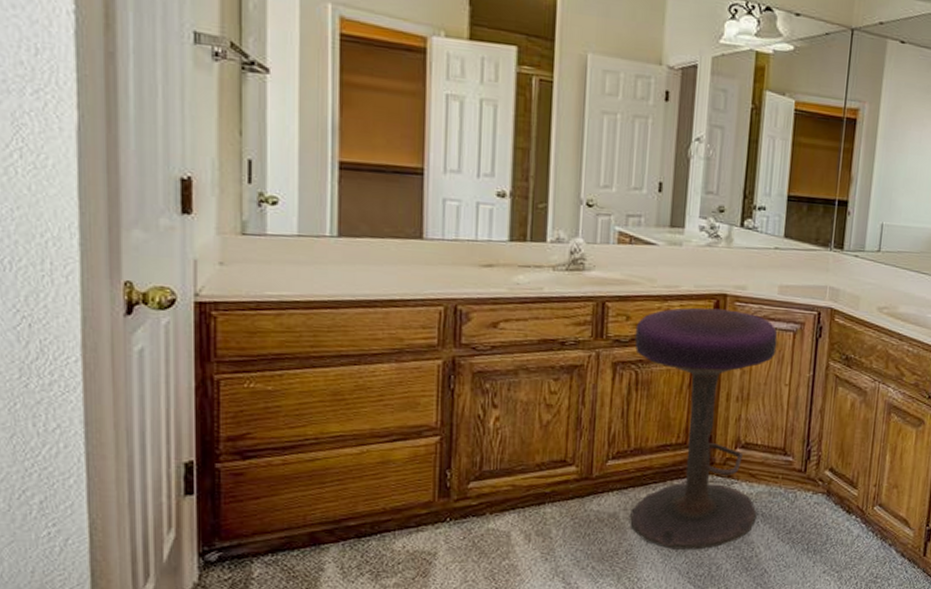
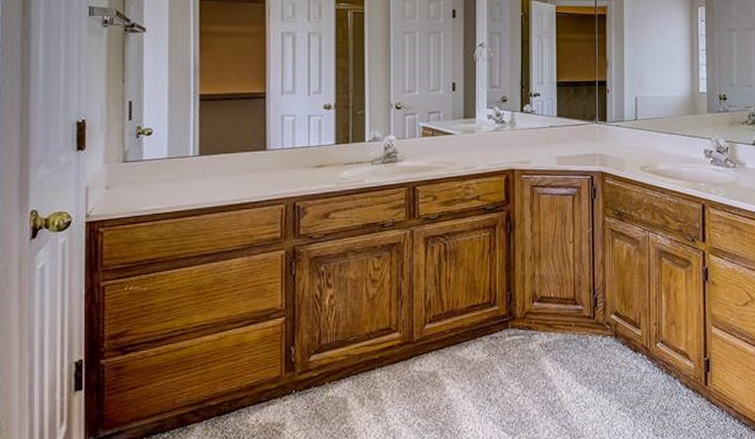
stool: present [630,307,778,550] -> none [441,182,560,401]

